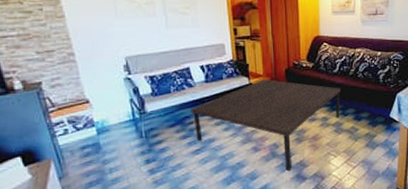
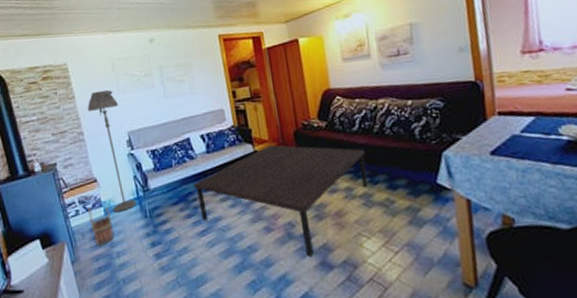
basket: none [78,121,107,163] -> present [88,201,114,246]
floor lamp: none [79,12,131,133] -> present [87,89,136,213]

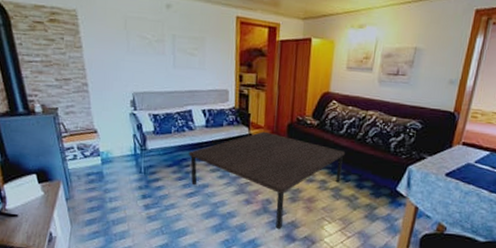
floor lamp: present [87,89,136,213] -> none [94,46,132,164]
basket: present [88,201,114,246] -> none [86,152,109,190]

